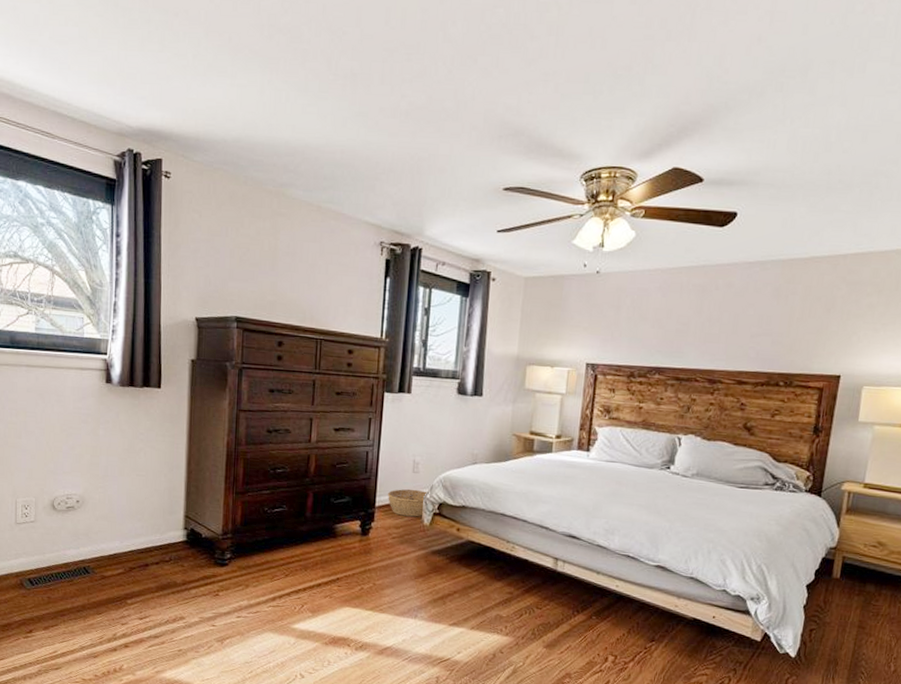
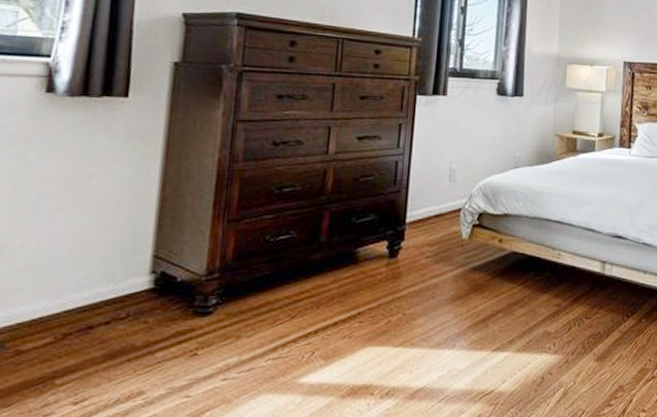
basket: present [388,489,428,517] -> none [420,200,466,231]

